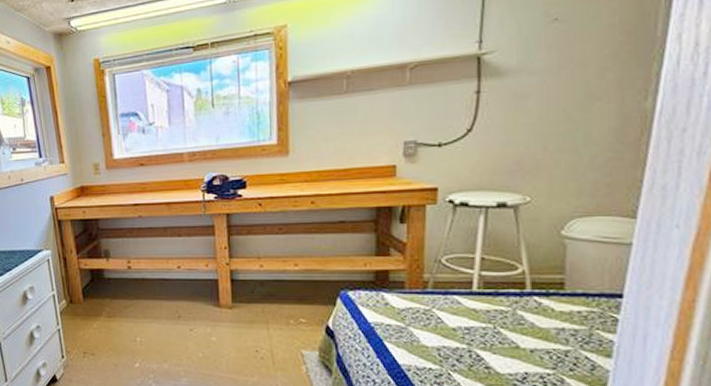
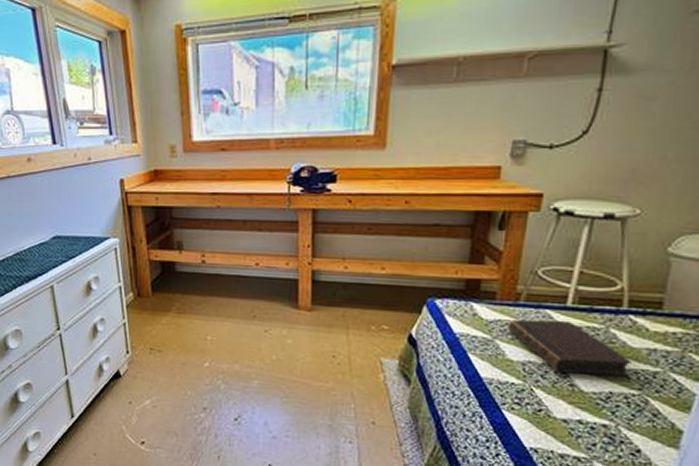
book: none [419,305,543,358] -> present [508,319,632,378]

